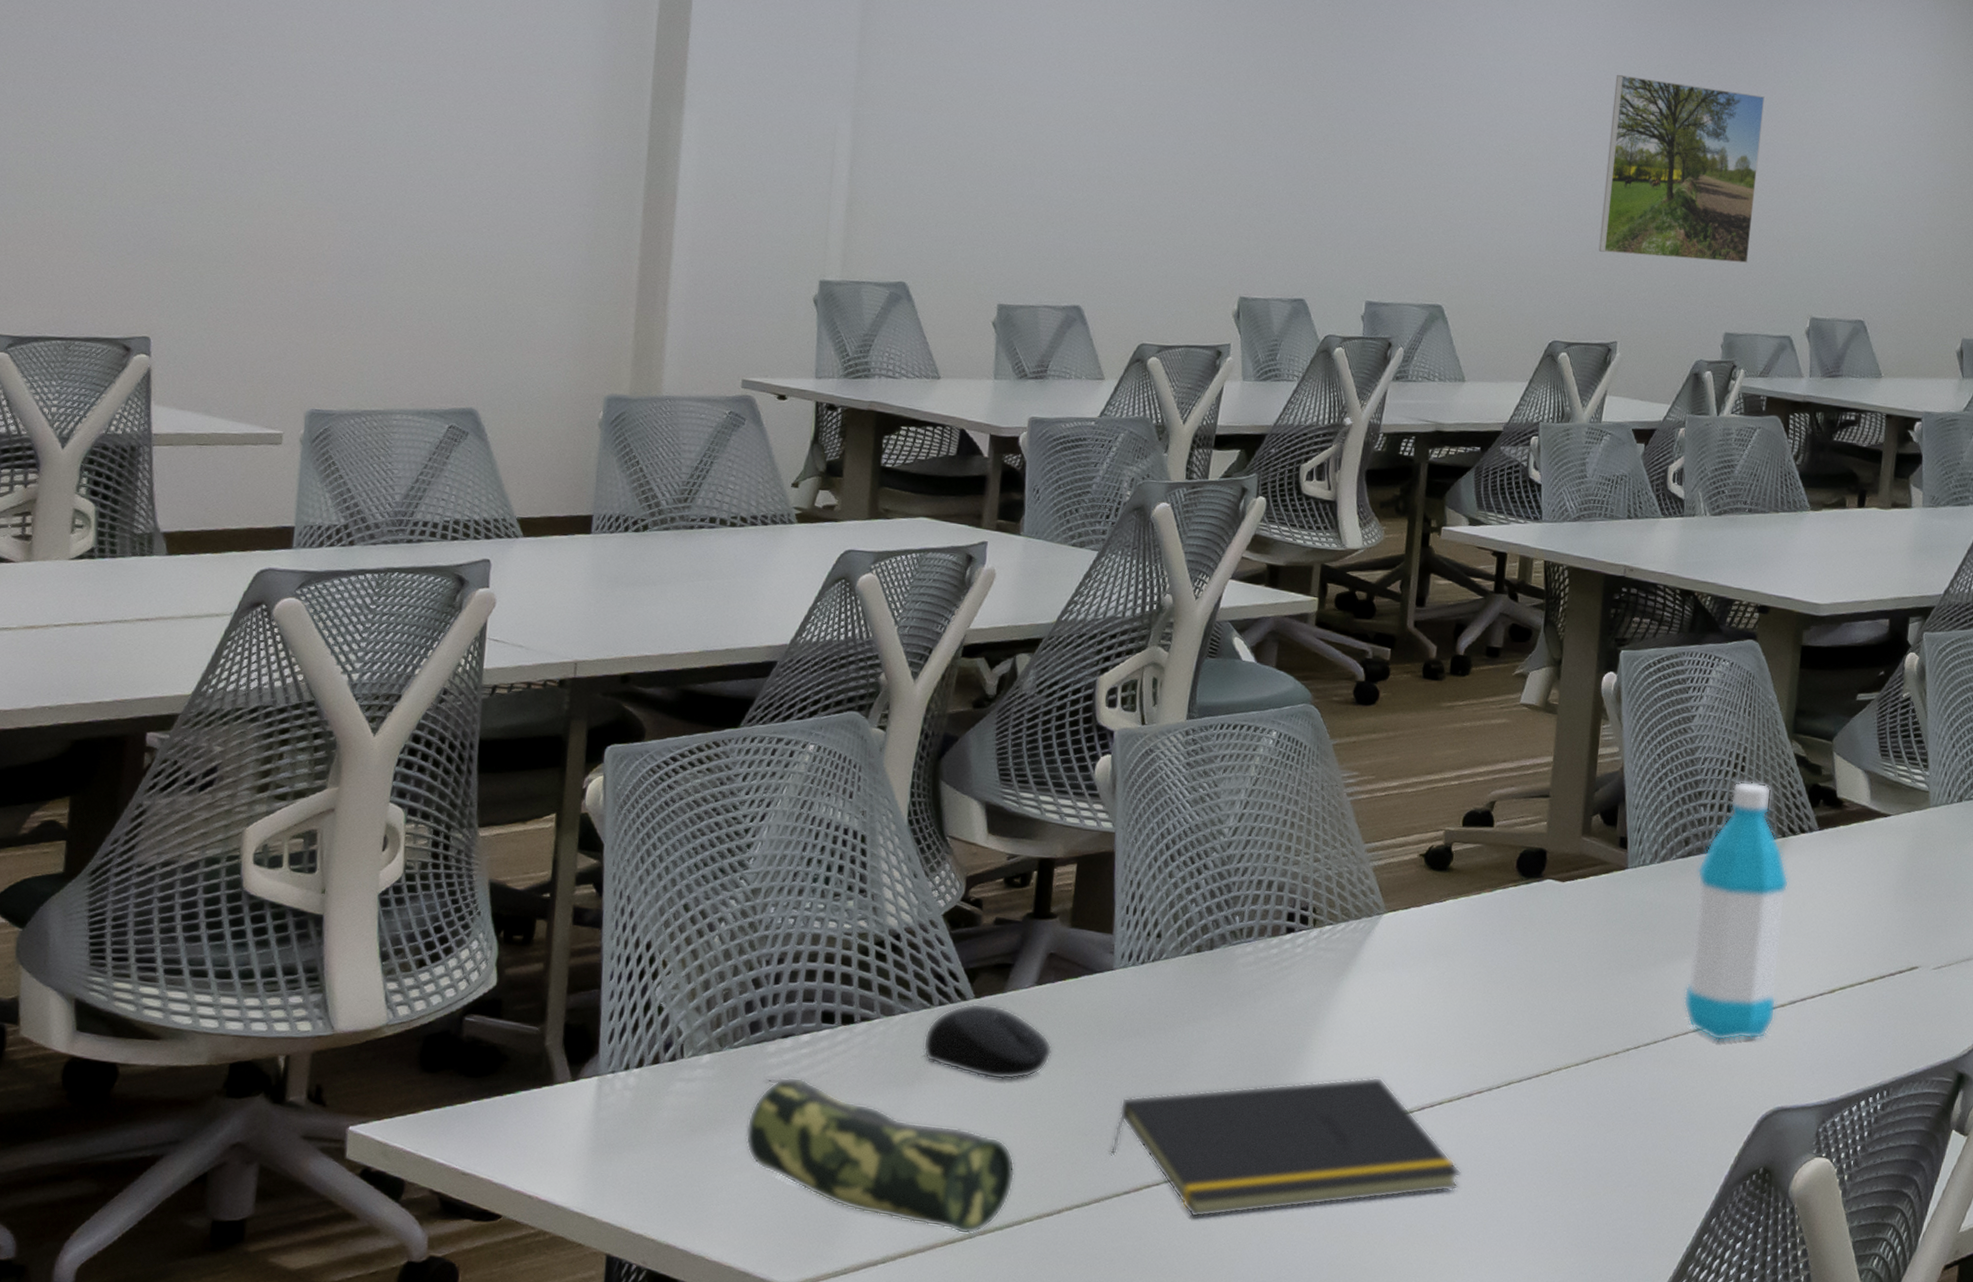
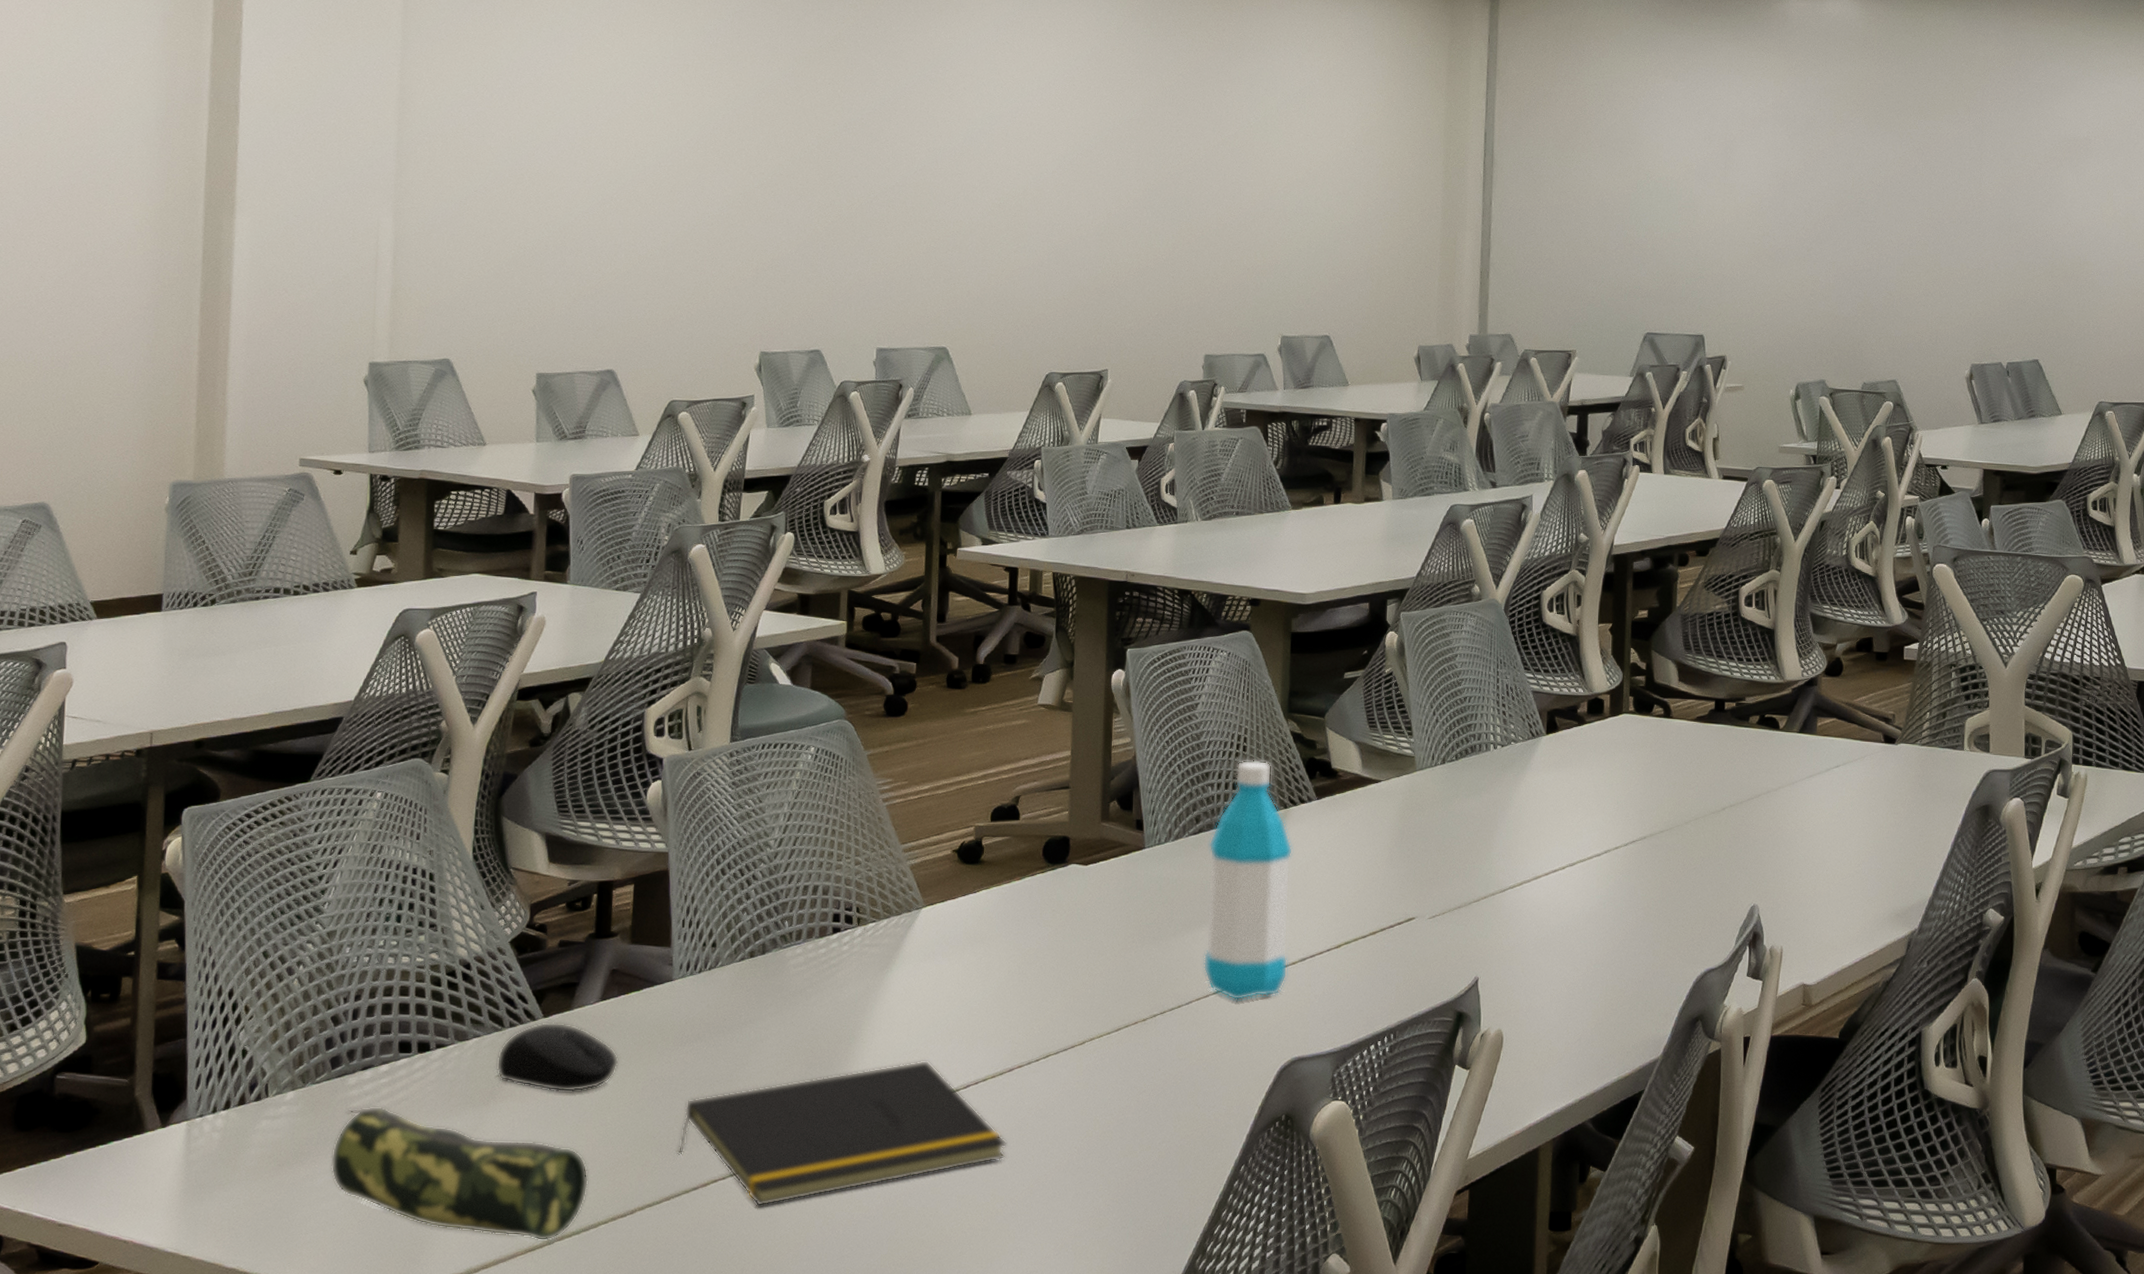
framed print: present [1598,75,1765,264] -> none [1086,130,1228,292]

